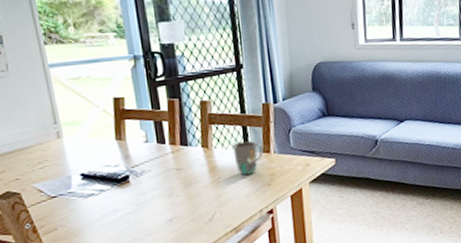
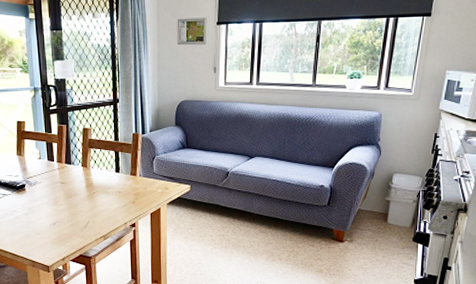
mug: present [233,141,263,176] -> none [106,164,130,193]

